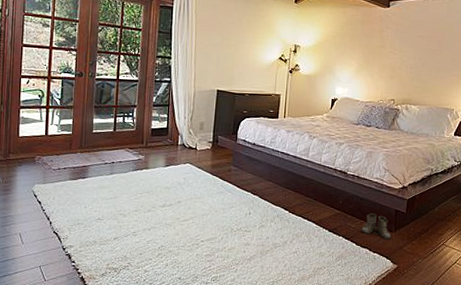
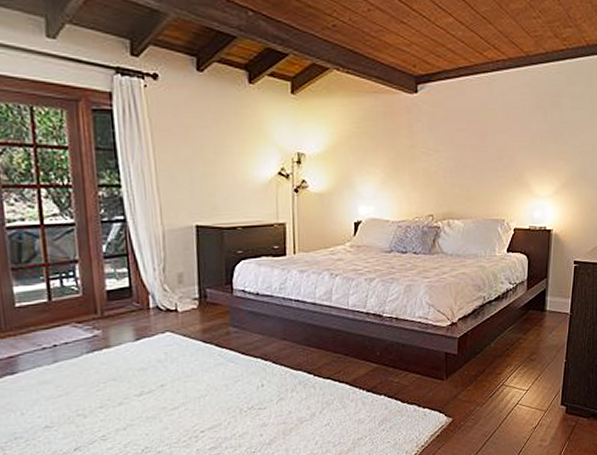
boots: present [361,213,392,240] -> none [406,361,443,391]

